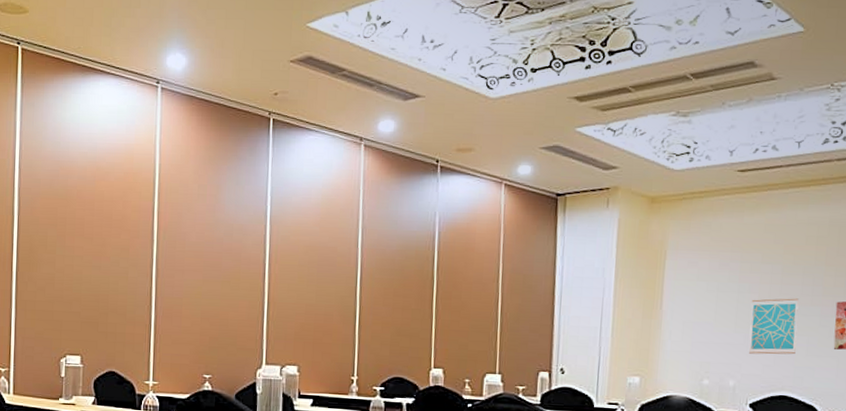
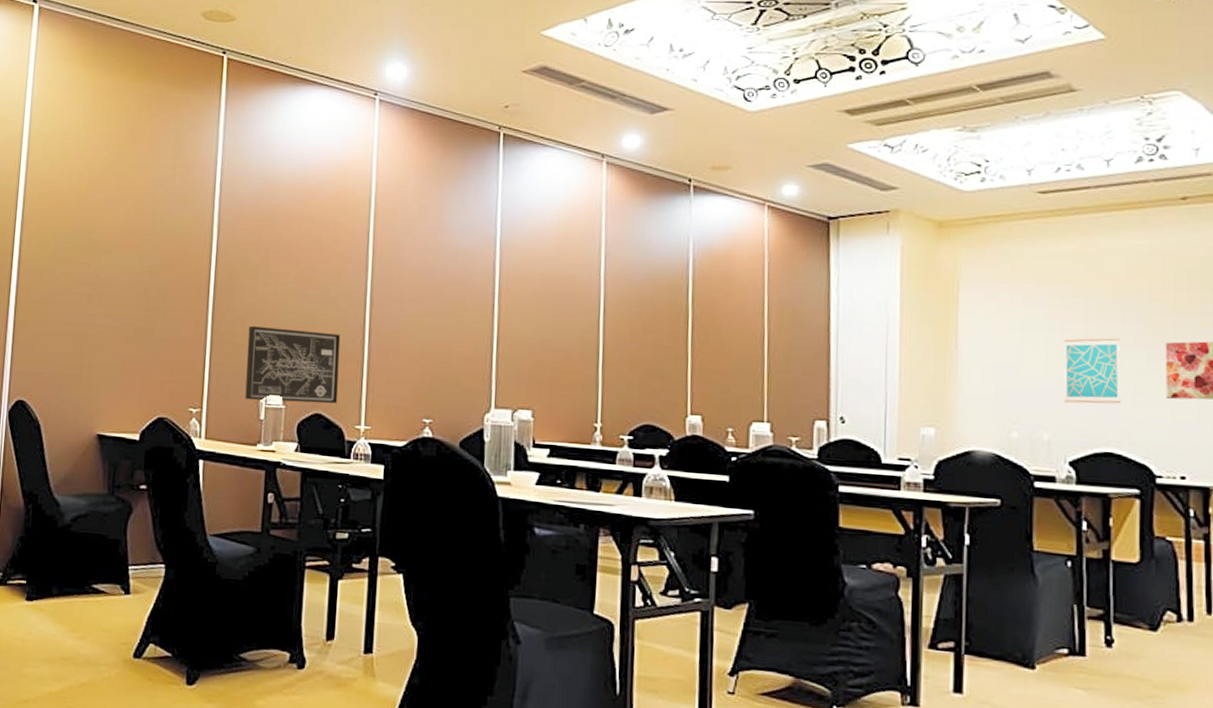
wall art: none [47,294,131,363] -> present [245,325,341,404]

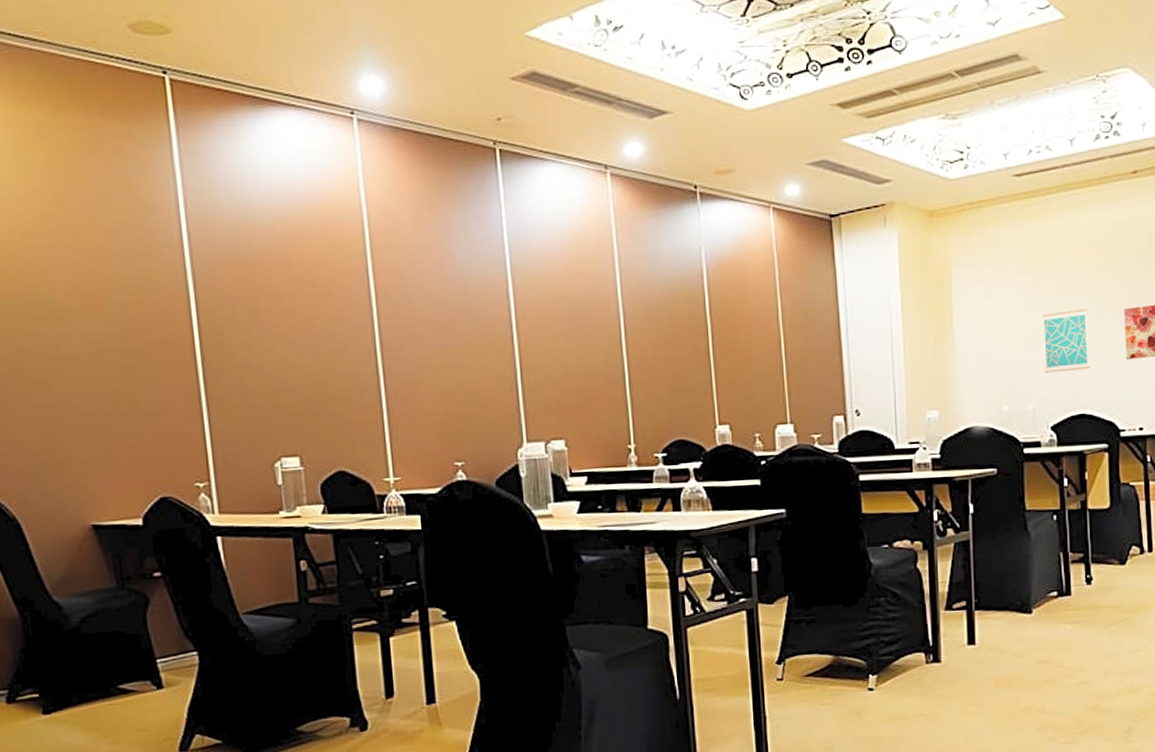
wall art: present [245,325,341,404] -> none [248,383,361,466]

